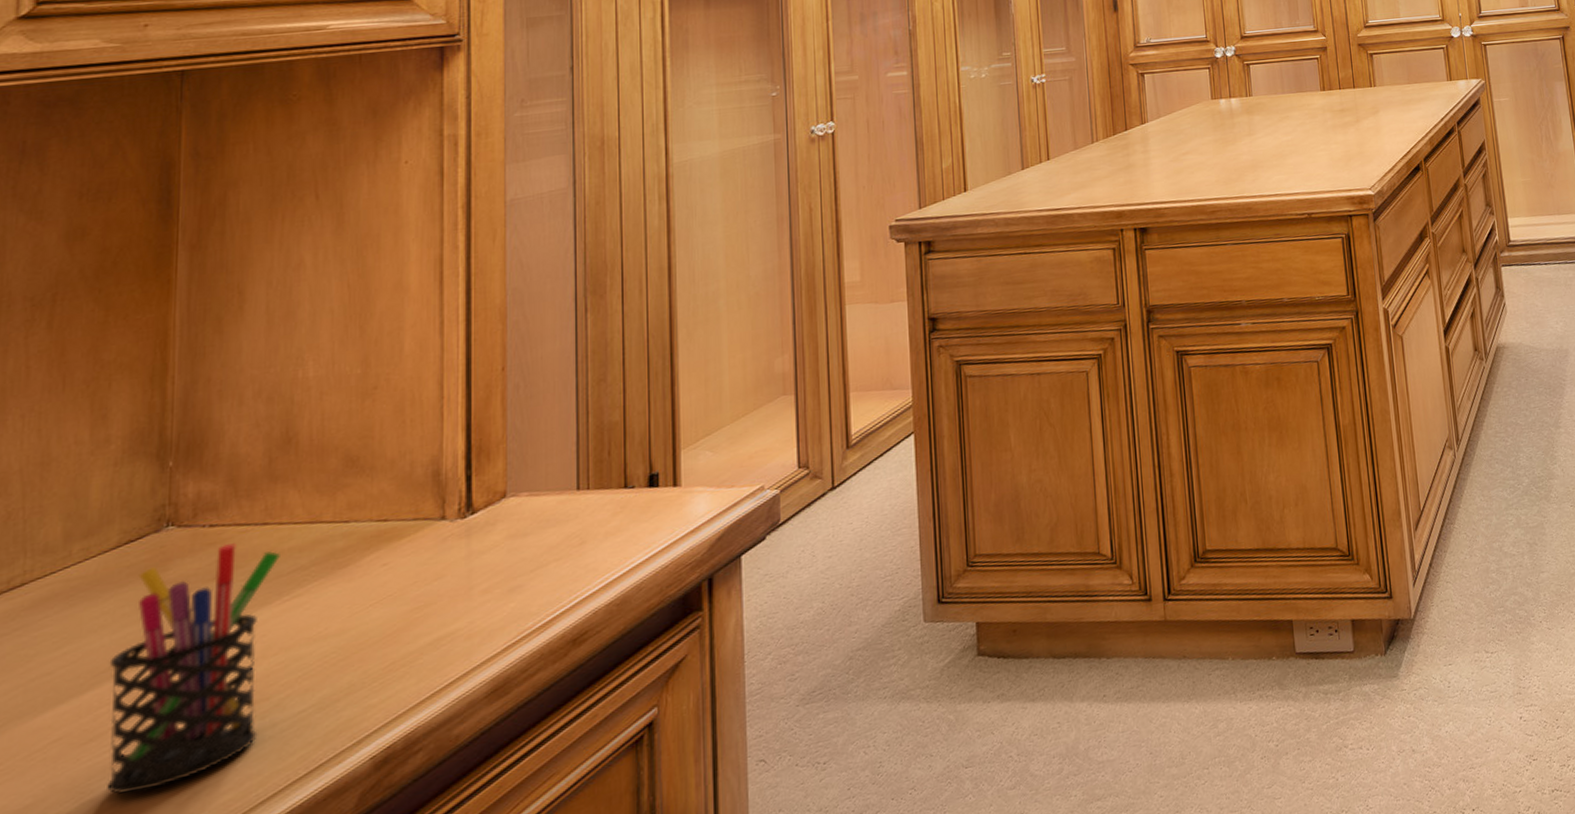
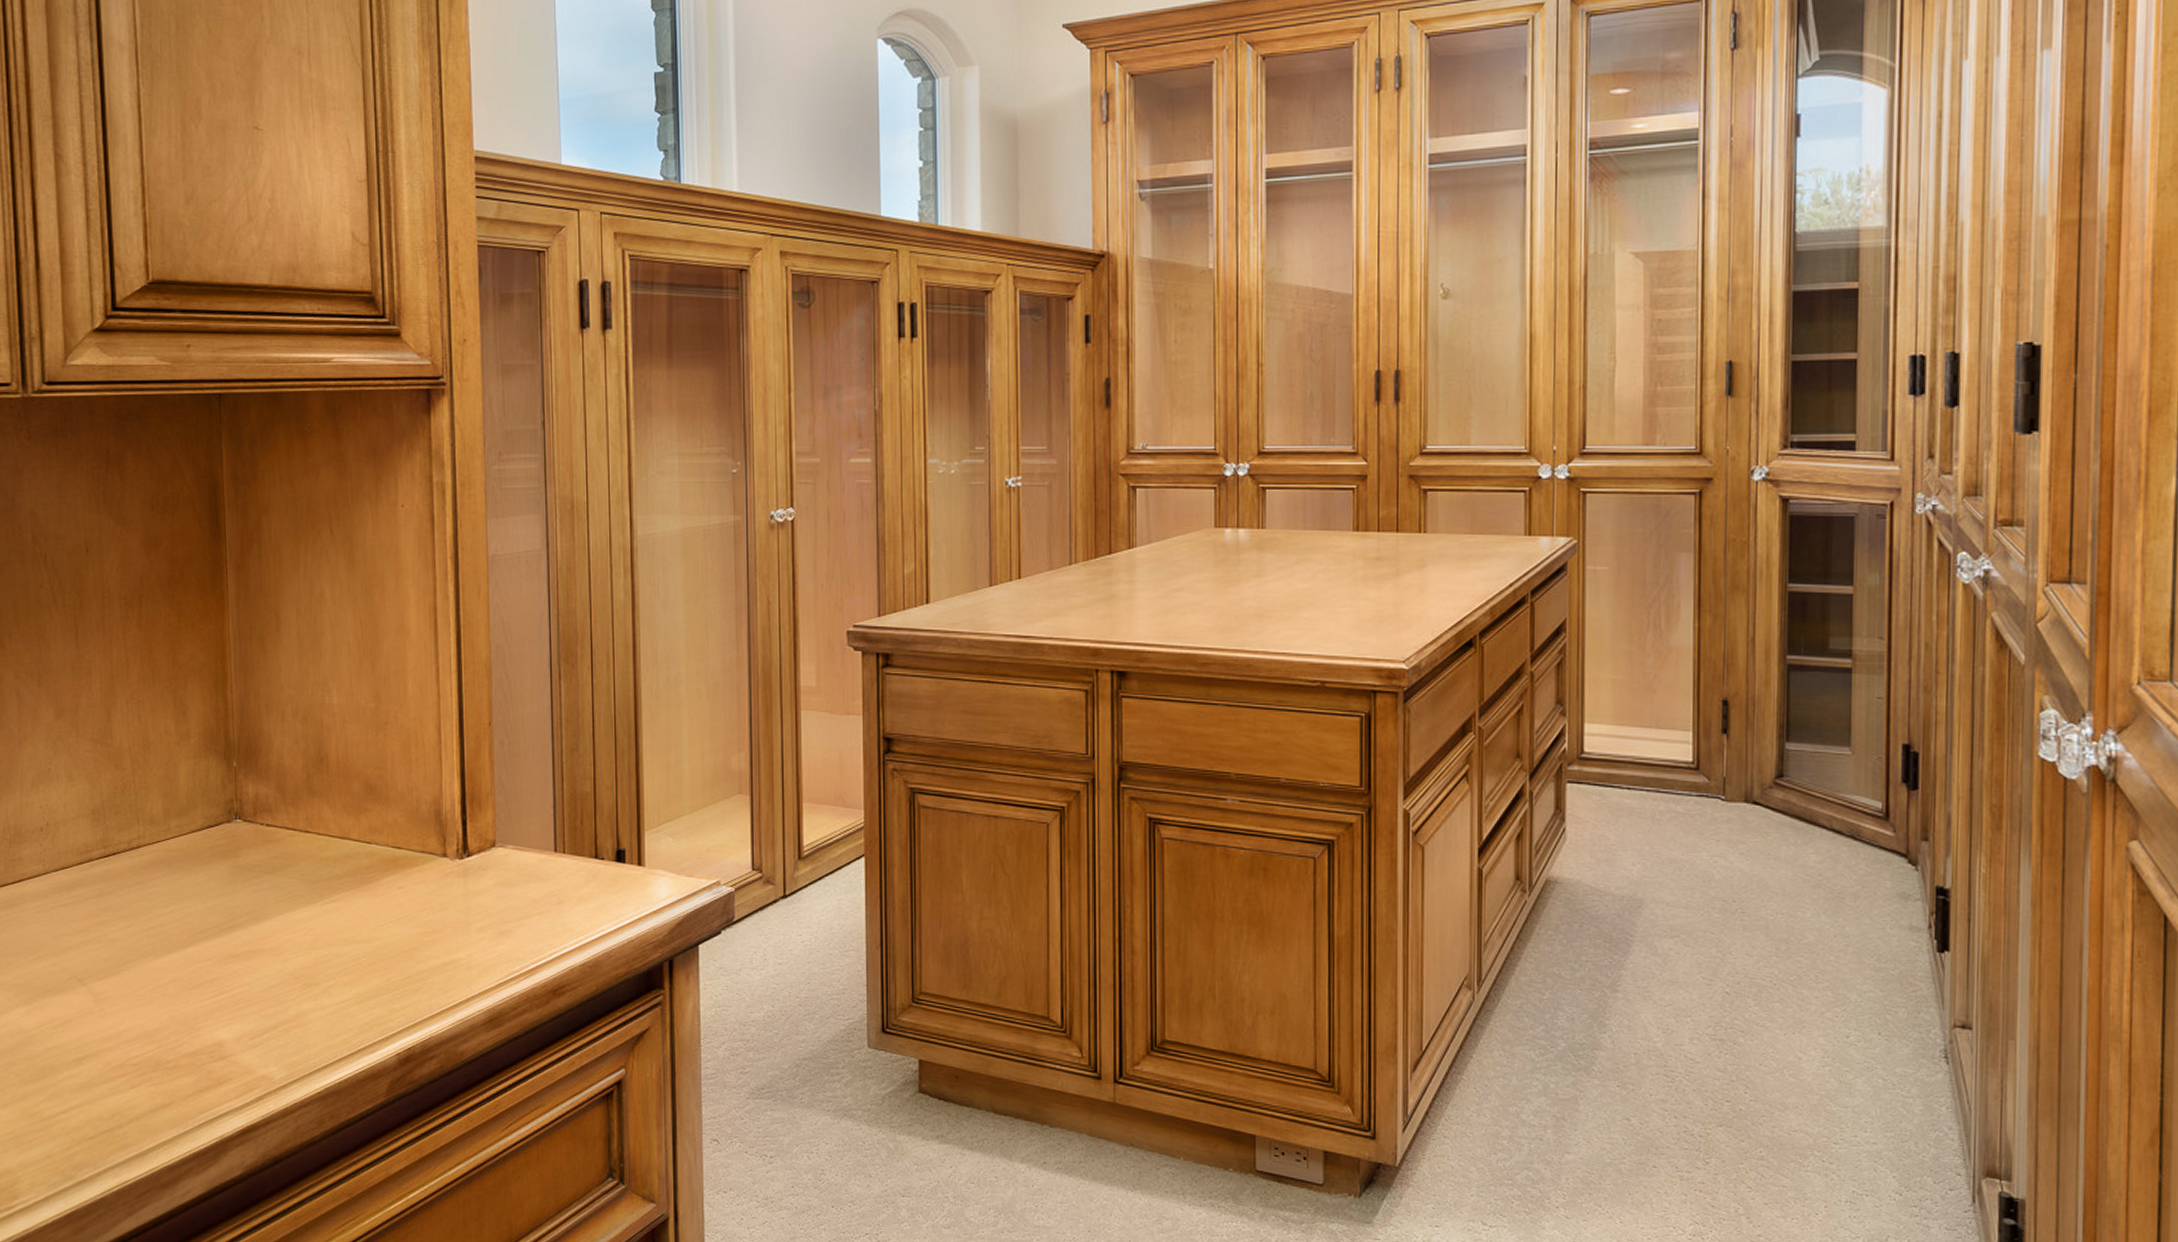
pen holder: present [107,543,280,794] -> none [203,843,320,1038]

